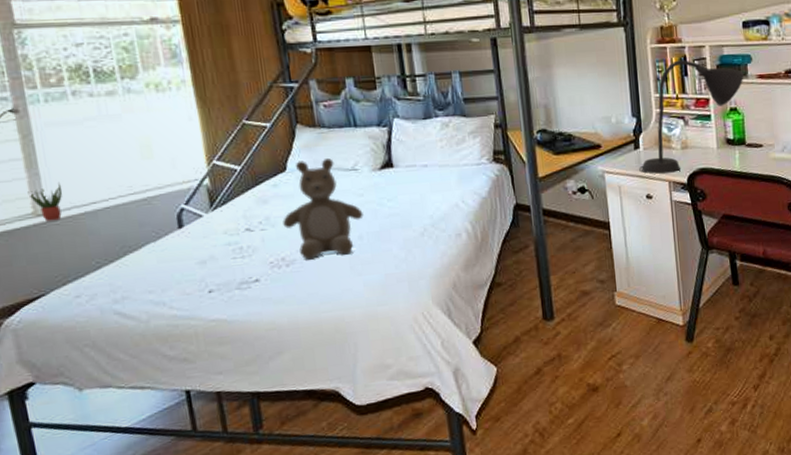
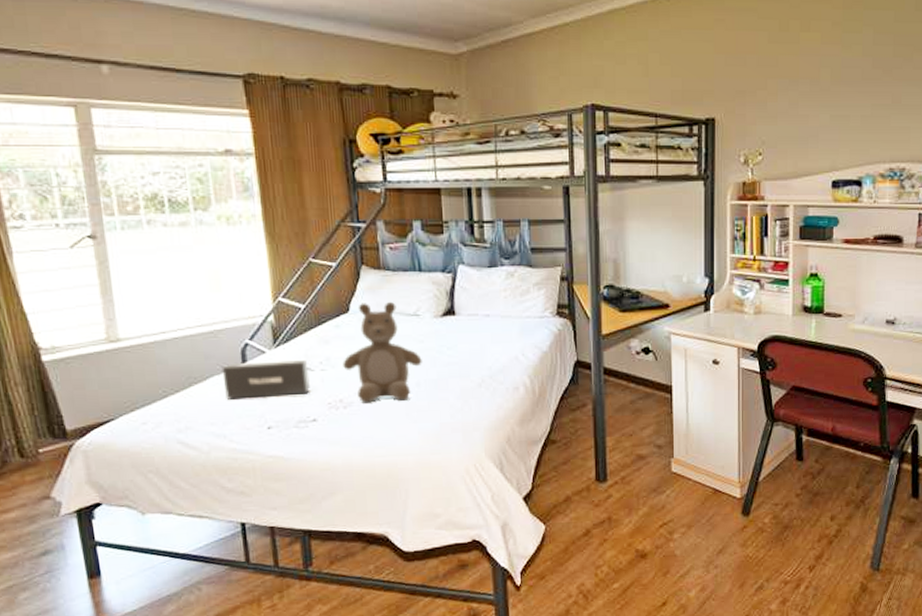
potted plant: present [28,183,63,222] -> none [102,311,135,348]
box: none [157,221,251,266] -> present [221,360,310,400]
desk lamp: present [639,60,744,175] -> none [708,219,828,340]

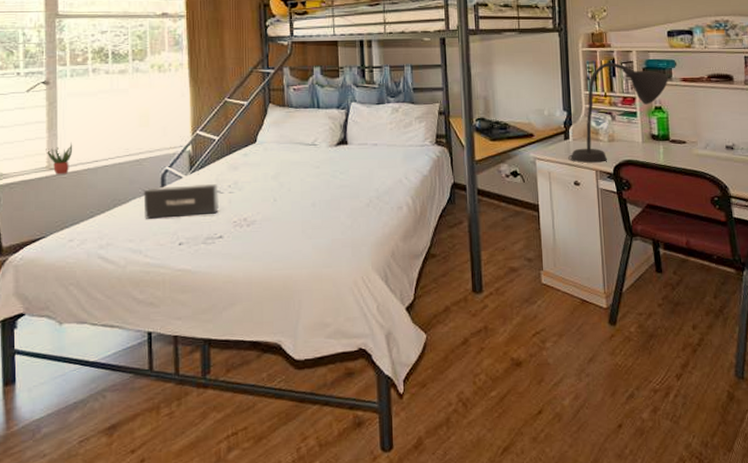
potted plant: none [102,311,135,348] -> present [46,143,73,175]
teddy bear: present [343,302,422,403] -> none [248,134,318,222]
desk lamp: none [708,219,828,340] -> present [568,62,668,164]

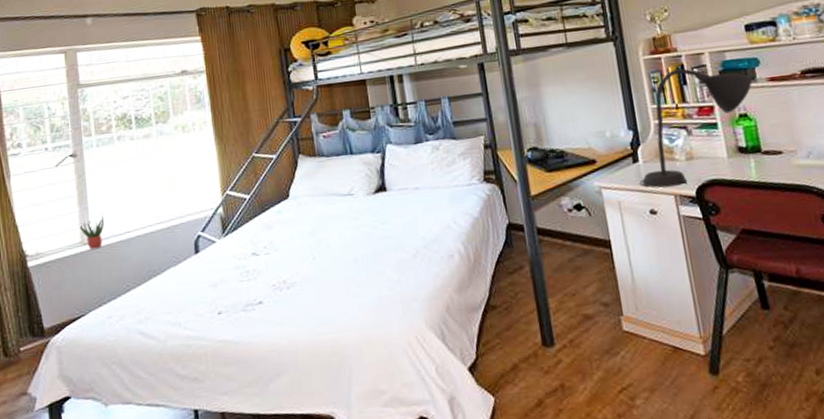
box: present [143,184,219,219] -> none [177,246,256,289]

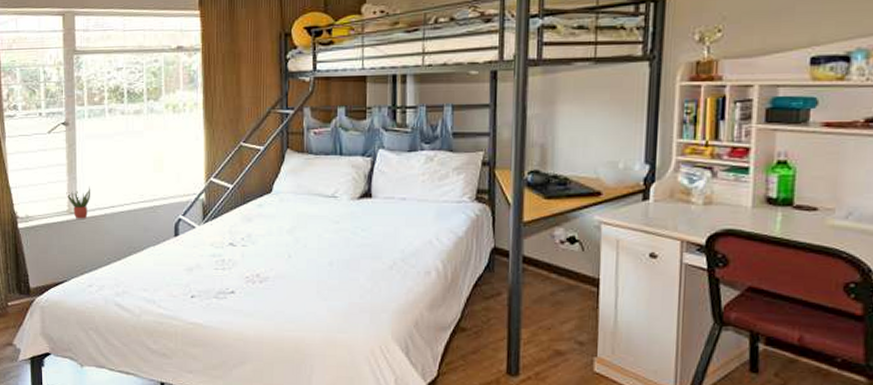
desk lamp: present [639,68,752,188] -> none [645,101,803,232]

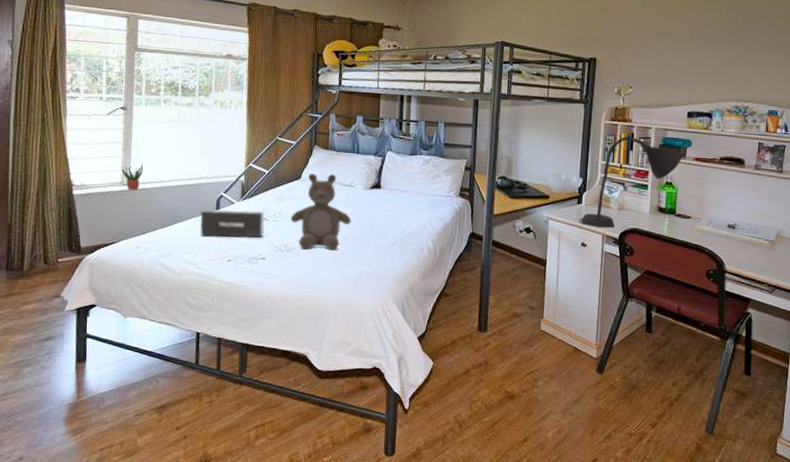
box: none [157,235,231,269] -> present [200,209,265,239]
teddy bear: none [262,184,336,279] -> present [291,173,351,250]
desk lamp: none [645,101,803,232] -> present [579,136,683,229]

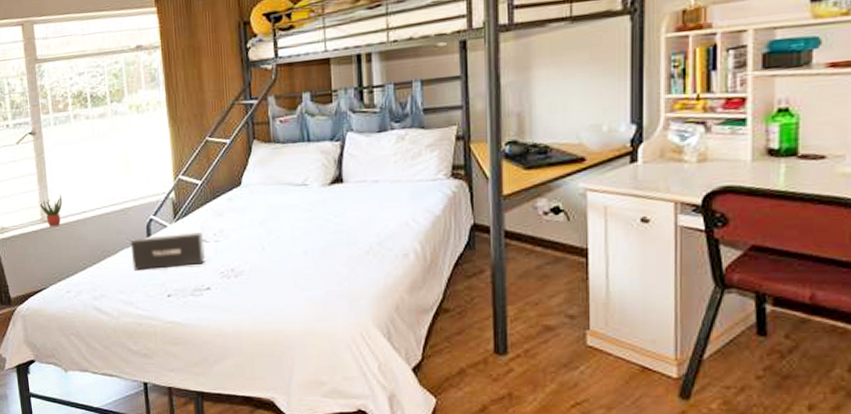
teddy bear: present [291,173,351,250] -> none [235,173,310,272]
desk lamp: present [579,136,683,229] -> none [634,49,805,194]

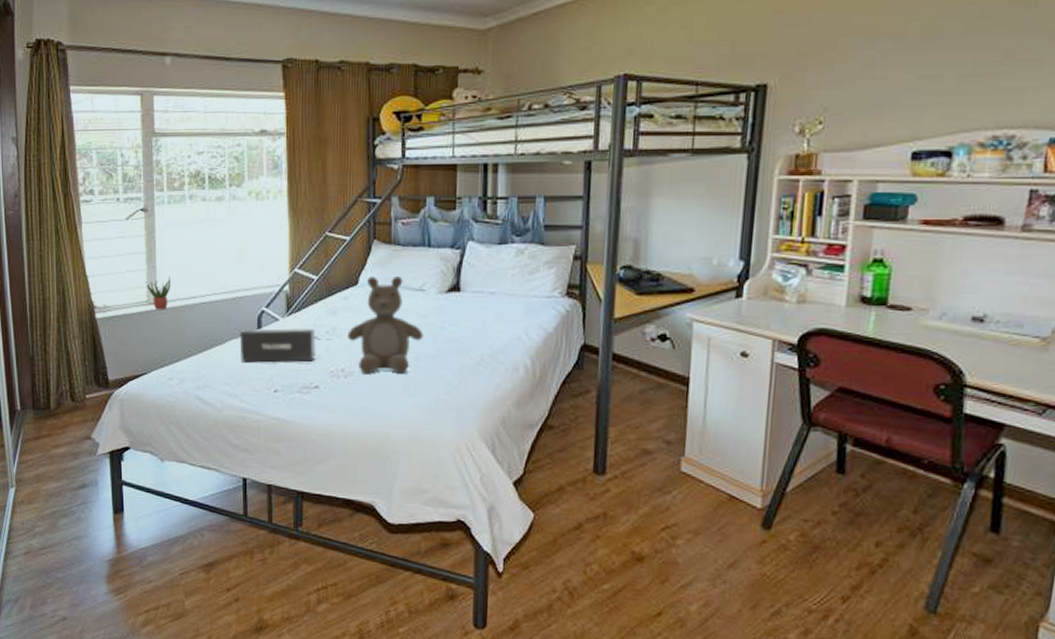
teddy bear: none [235,173,310,272] -> present [347,276,423,374]

